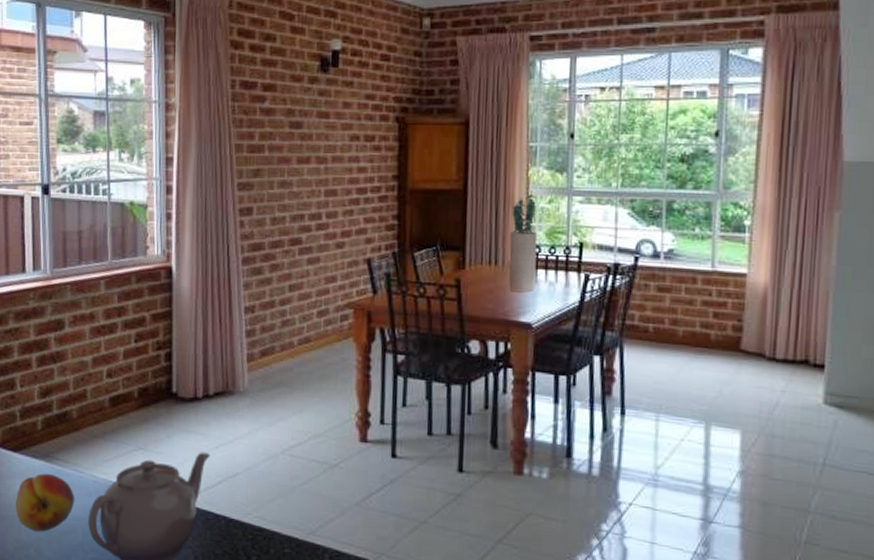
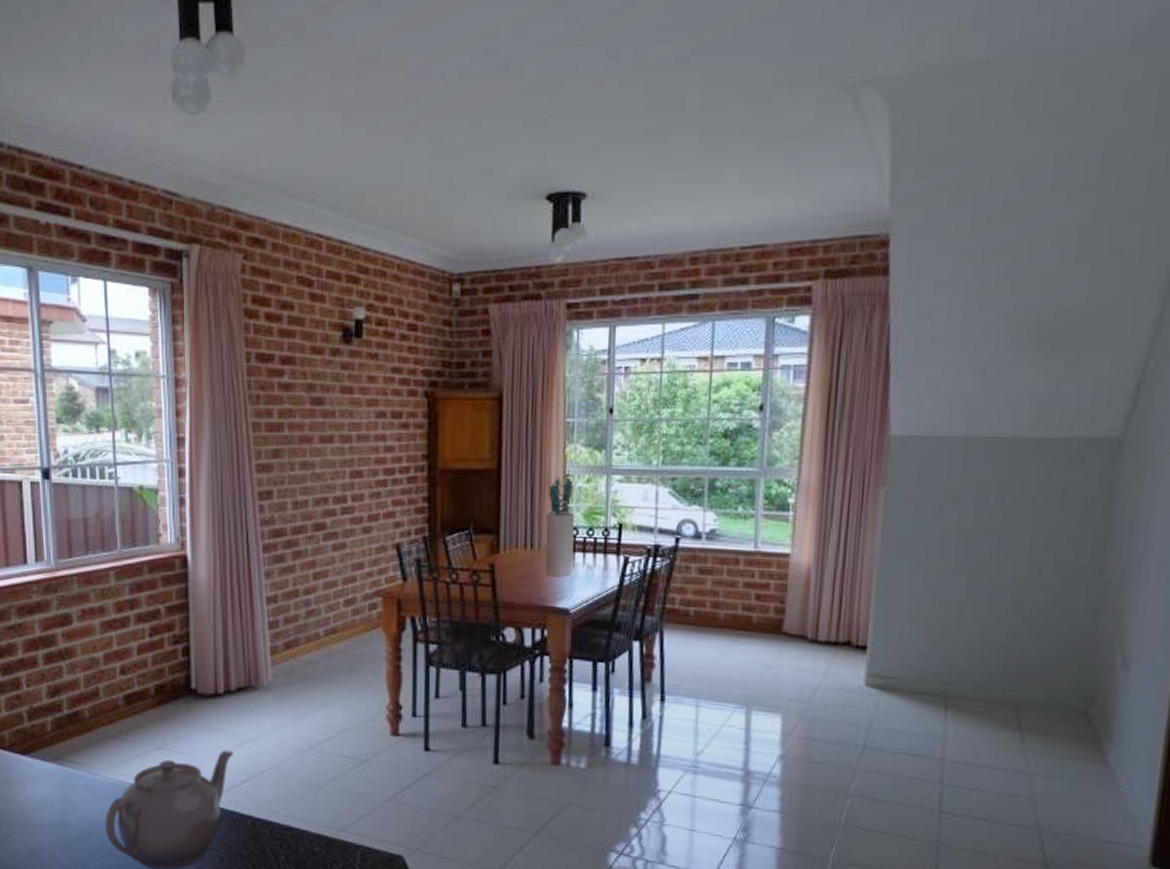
fruit: present [15,473,75,532] -> none [26,776,91,838]

